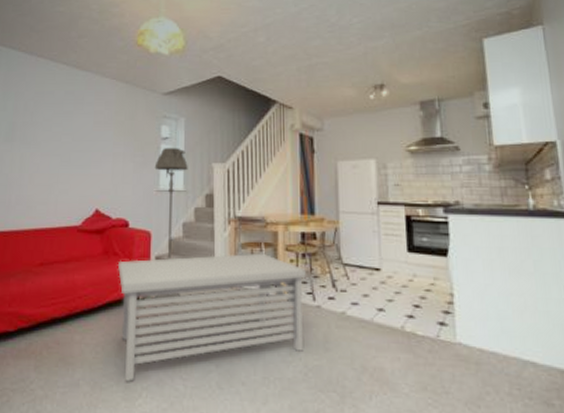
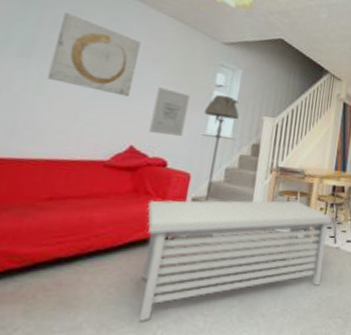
wall art: none [26,96,93,163] -> present [46,12,142,97]
wall art: none [109,150,140,196] -> present [149,87,191,137]

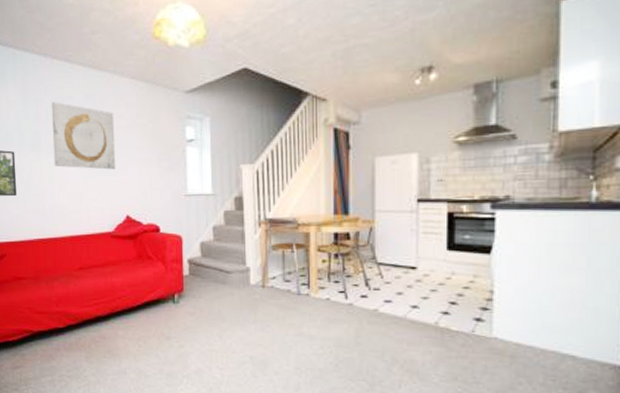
coffee table: present [139,199,332,321] -> none [151,254,338,371]
wall art: present [149,87,191,137] -> none [137,154,167,201]
floor lamp: present [185,94,239,239] -> none [181,149,216,299]

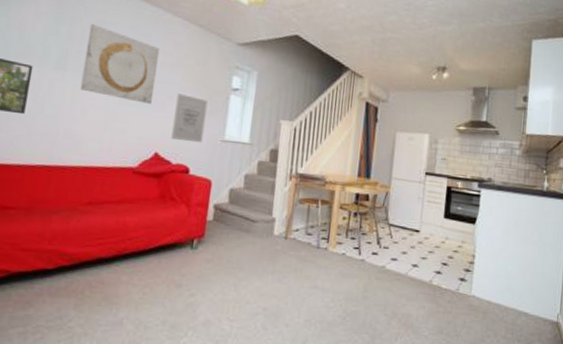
wall art: none [137,154,167,201] -> present [171,93,208,143]

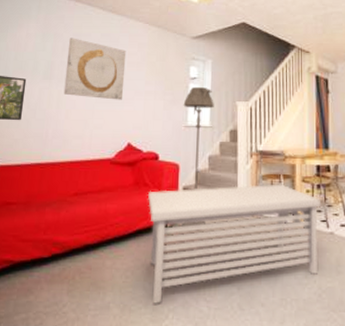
wall art: present [171,93,208,143] -> none [141,88,170,131]
coffee table: none [171,205,356,322] -> present [147,184,320,304]
floor lamp: none [209,98,256,246] -> present [182,86,214,227]

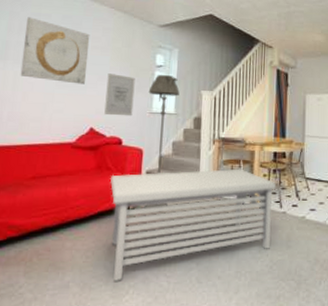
wall art: none [141,88,170,131] -> present [104,73,135,116]

